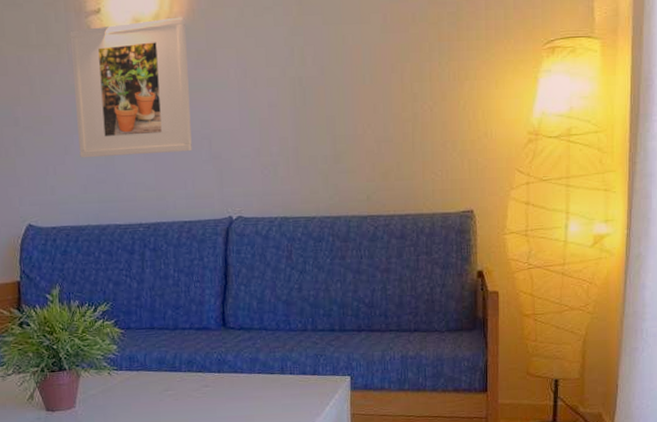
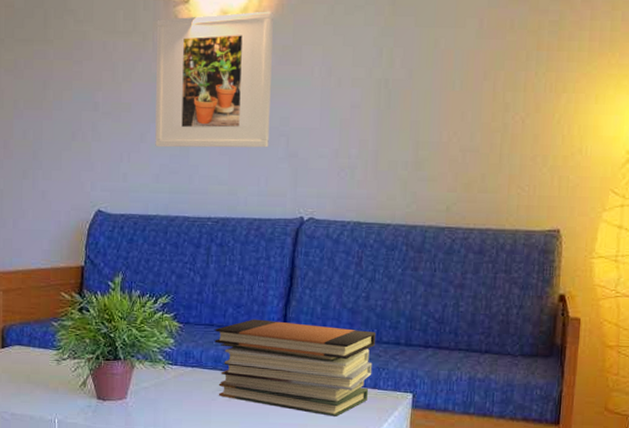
book stack: none [156,318,312,405] -> present [215,319,376,417]

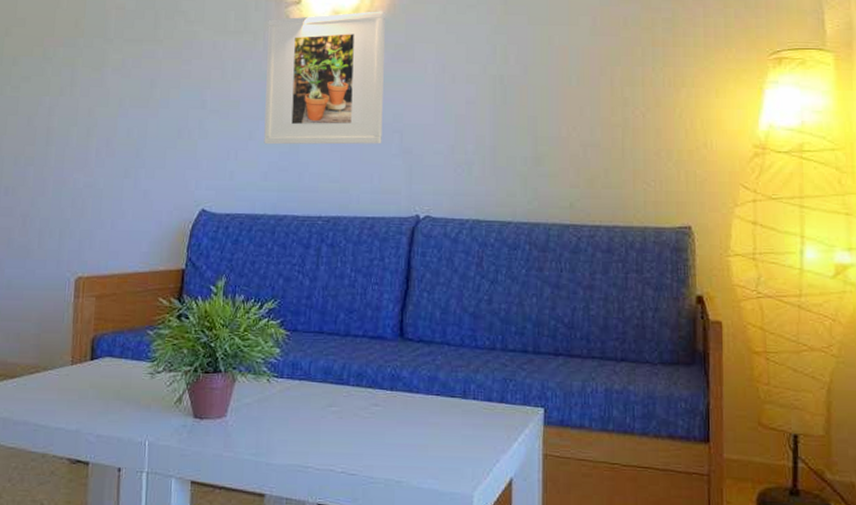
book stack: present [215,319,376,417] -> none [325,325,501,435]

